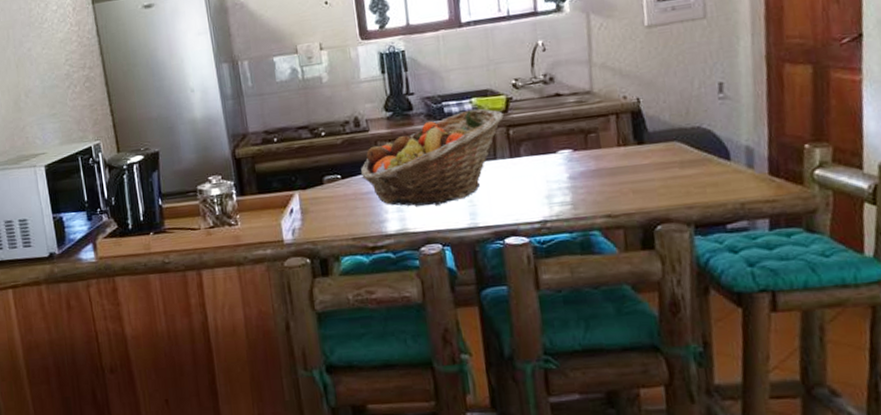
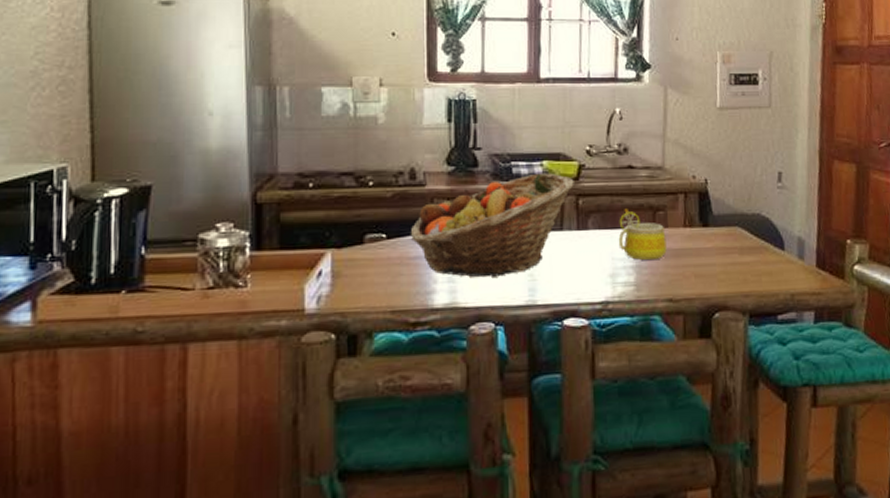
mug: none [550,134,602,181] -> present [618,209,667,261]

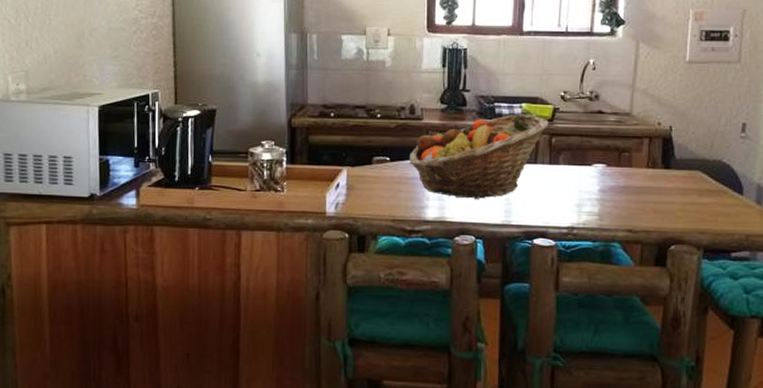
mug: present [618,209,667,261] -> none [585,149,629,195]

